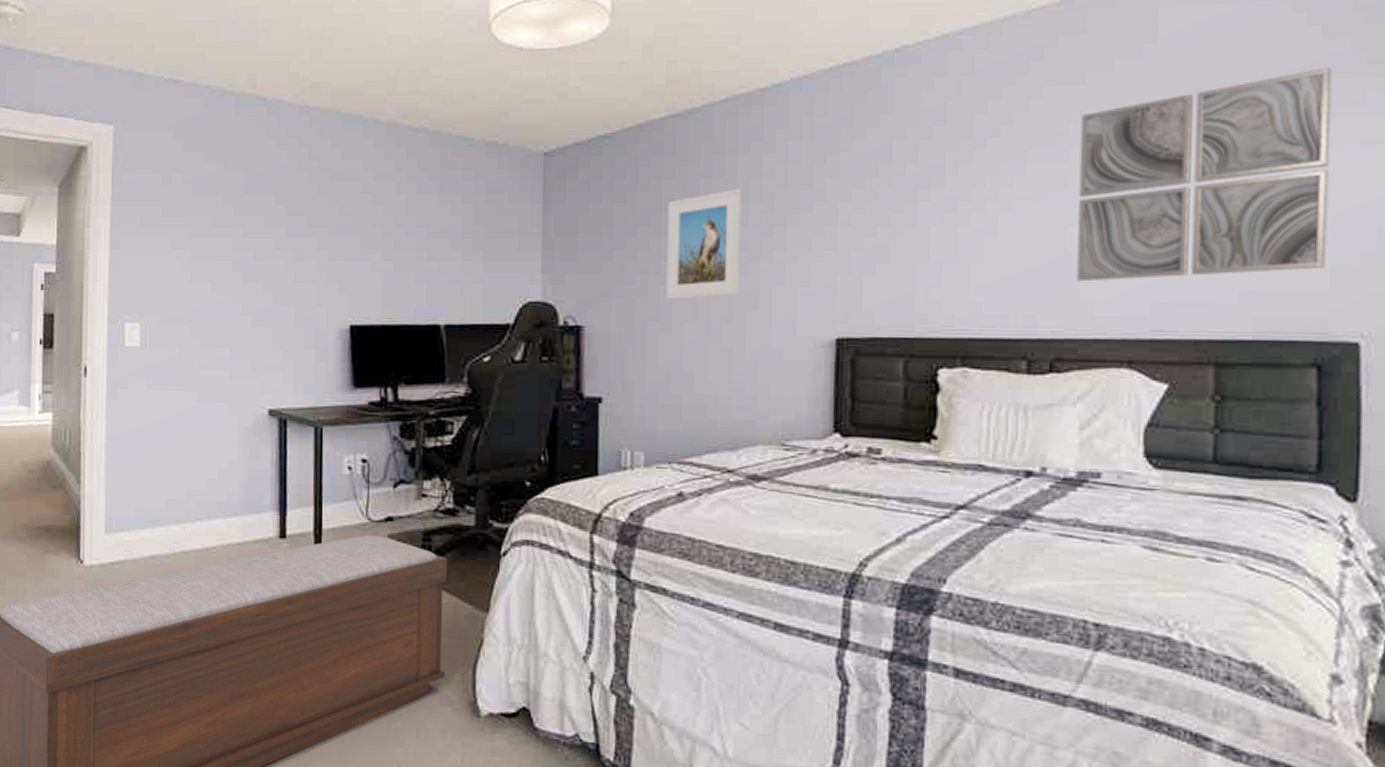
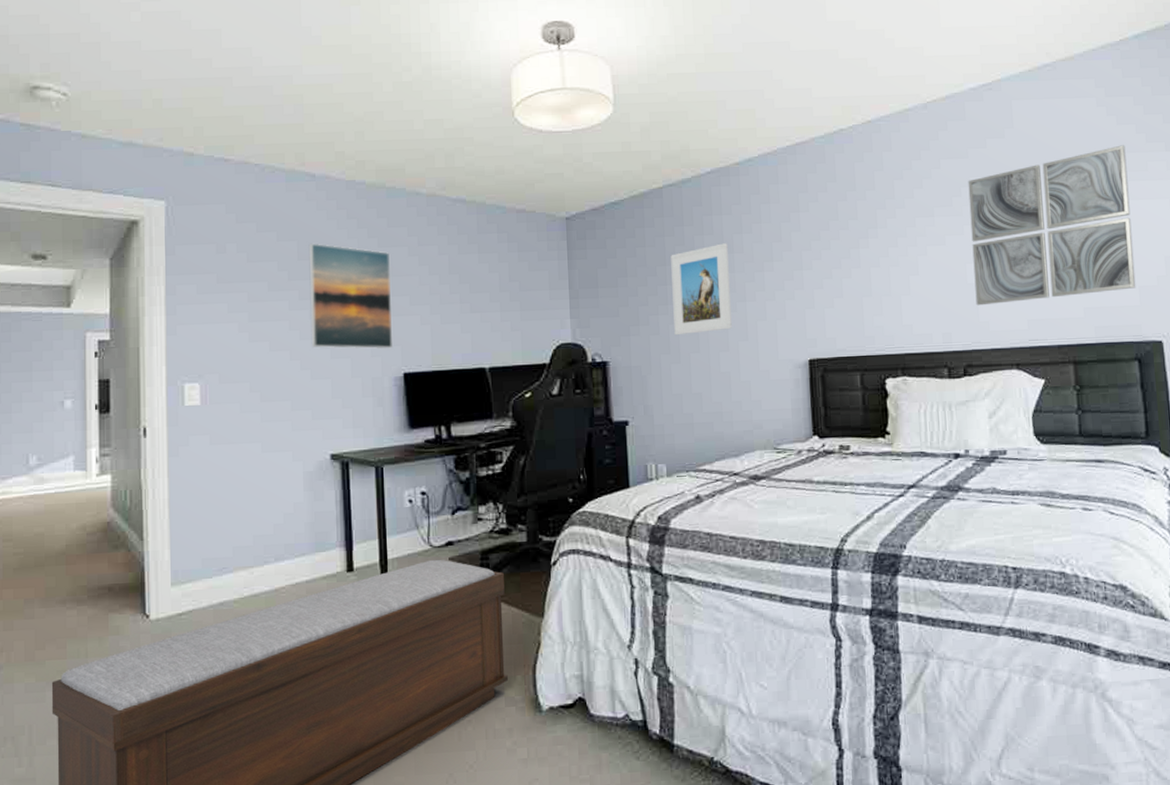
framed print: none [254,175,341,298] -> present [308,243,393,350]

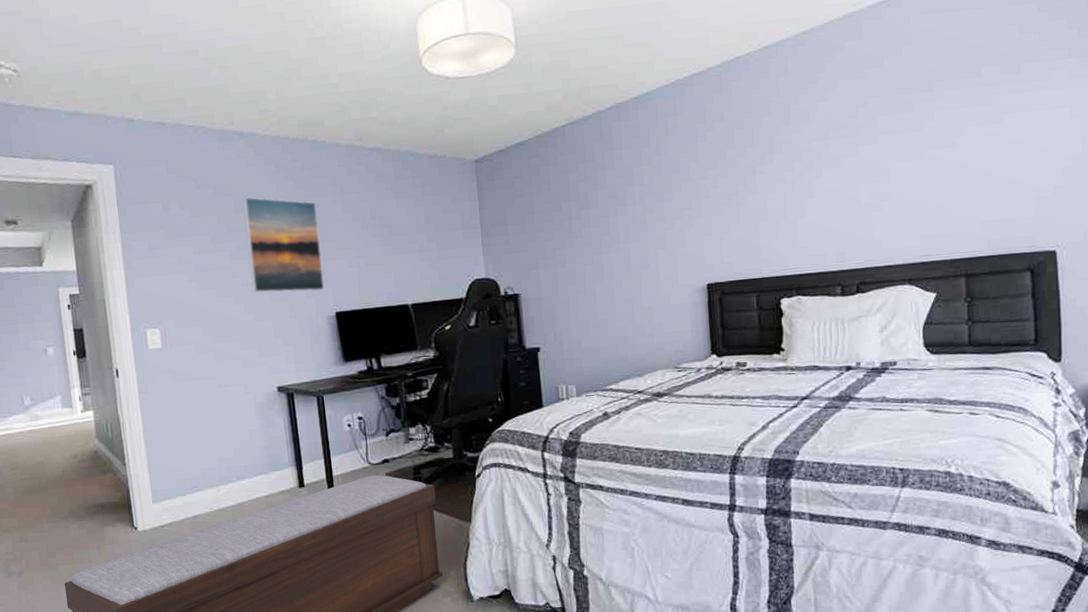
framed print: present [671,243,732,336] -> none [574,176,634,267]
wall art: present [968,145,1136,306] -> none [864,54,1032,225]

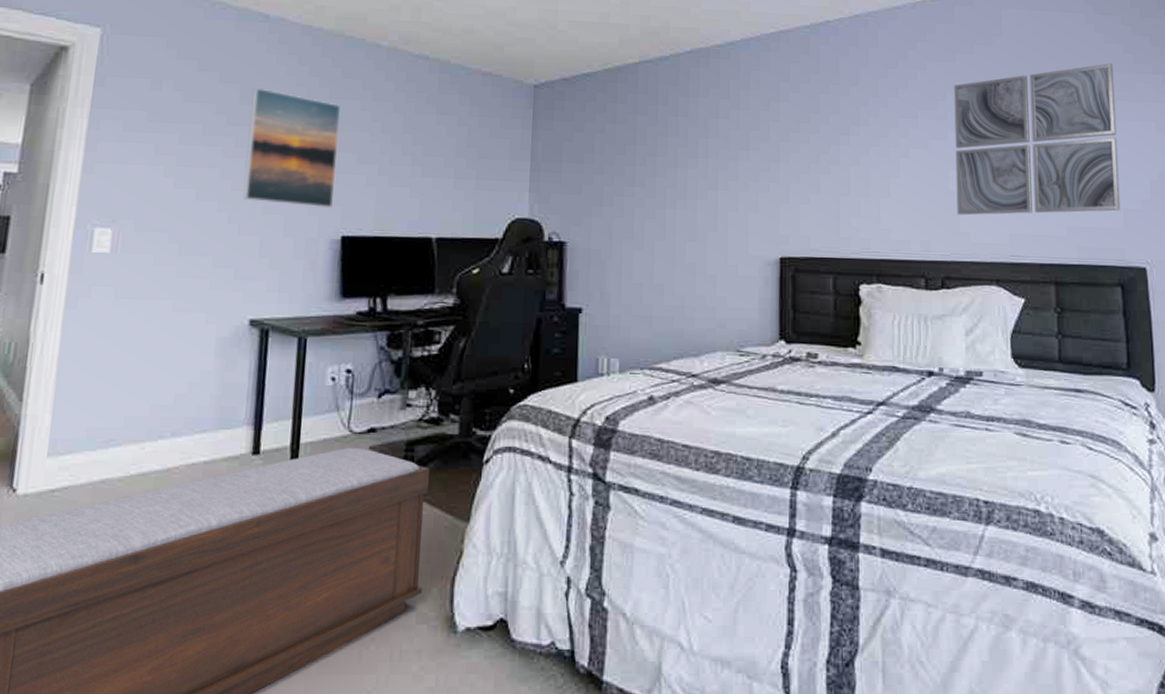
wall art: none [864,54,1032,225] -> present [954,63,1121,216]

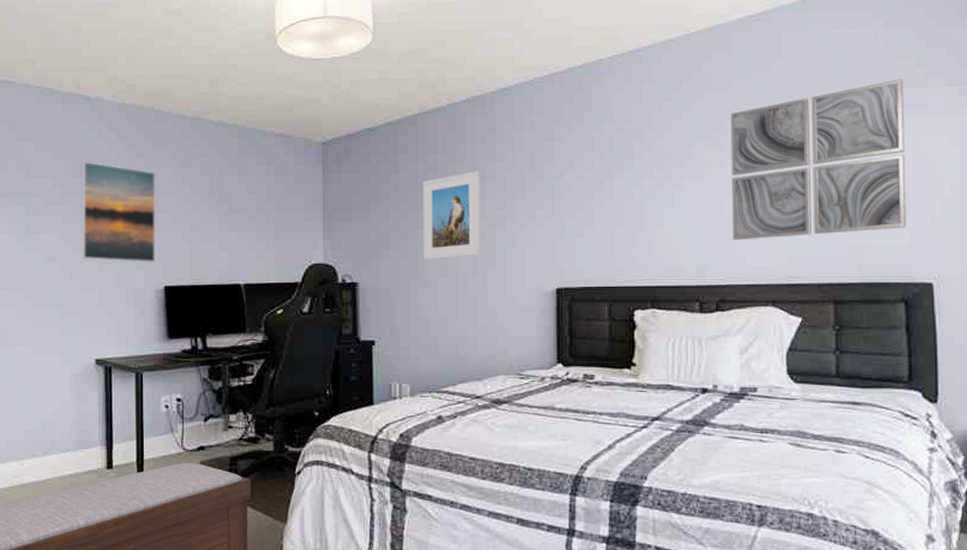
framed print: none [639,127,702,220] -> present [423,171,480,260]

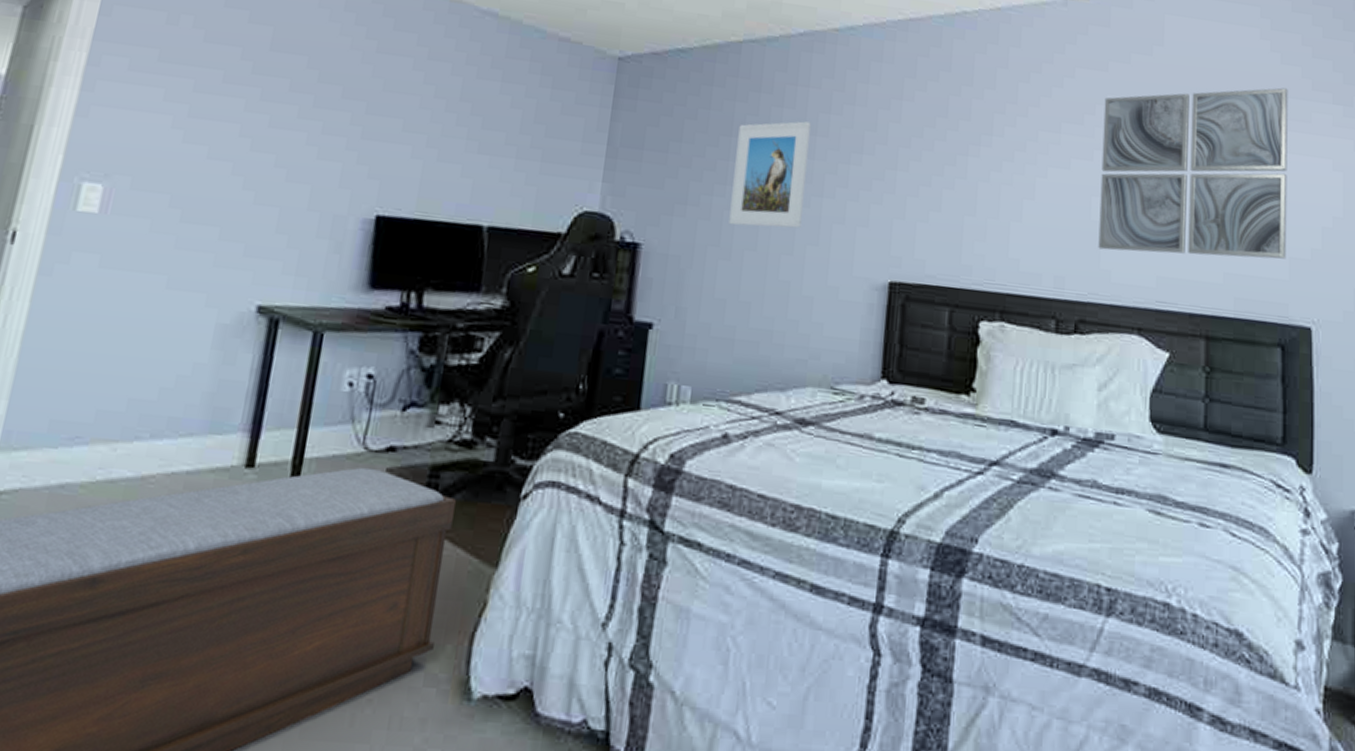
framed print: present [81,161,156,263] -> none [263,32,389,182]

